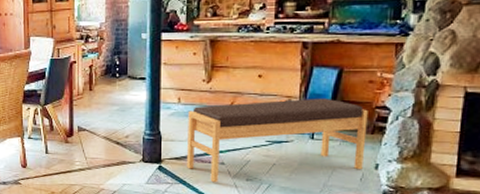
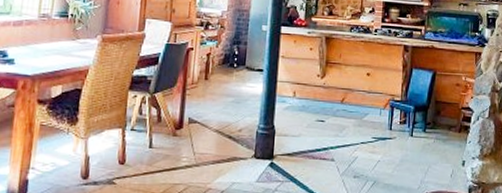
bench: present [187,98,368,183] -> none [298,97,456,180]

